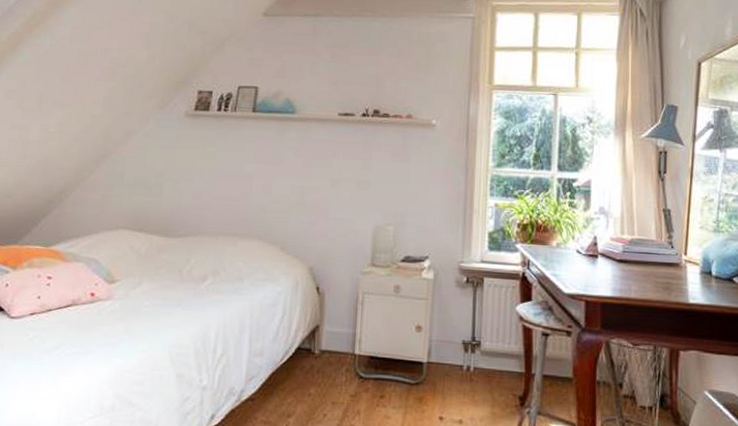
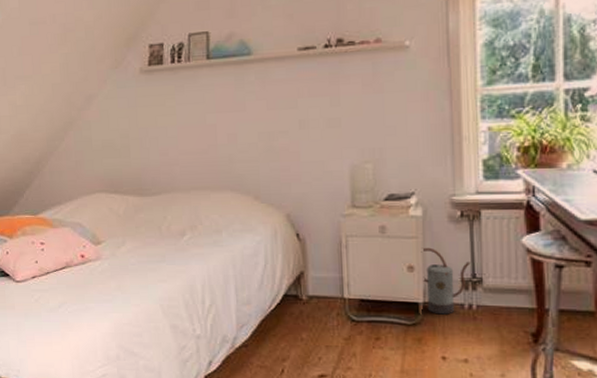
watering can: none [429,309,472,375] -> present [421,247,471,315]

